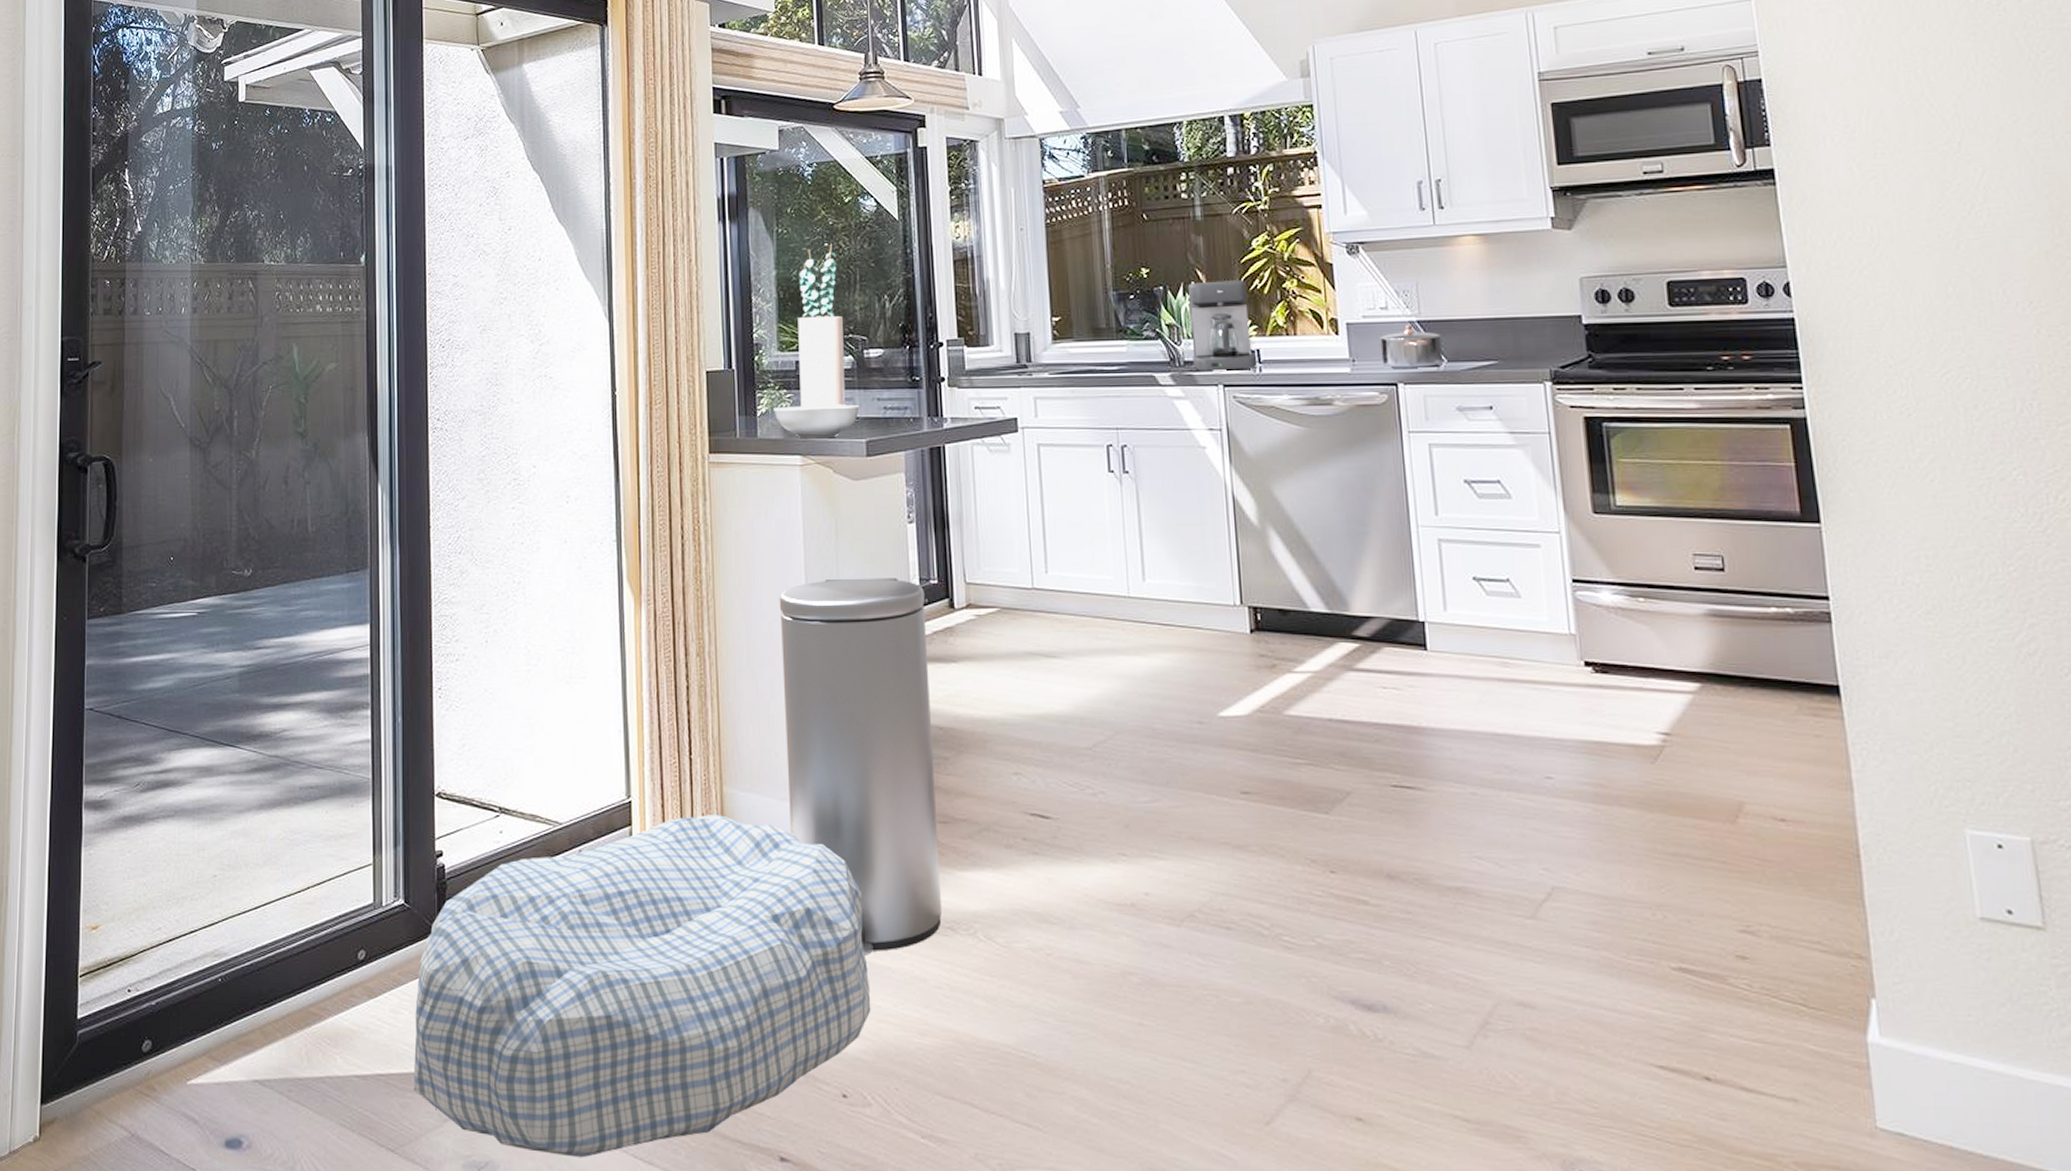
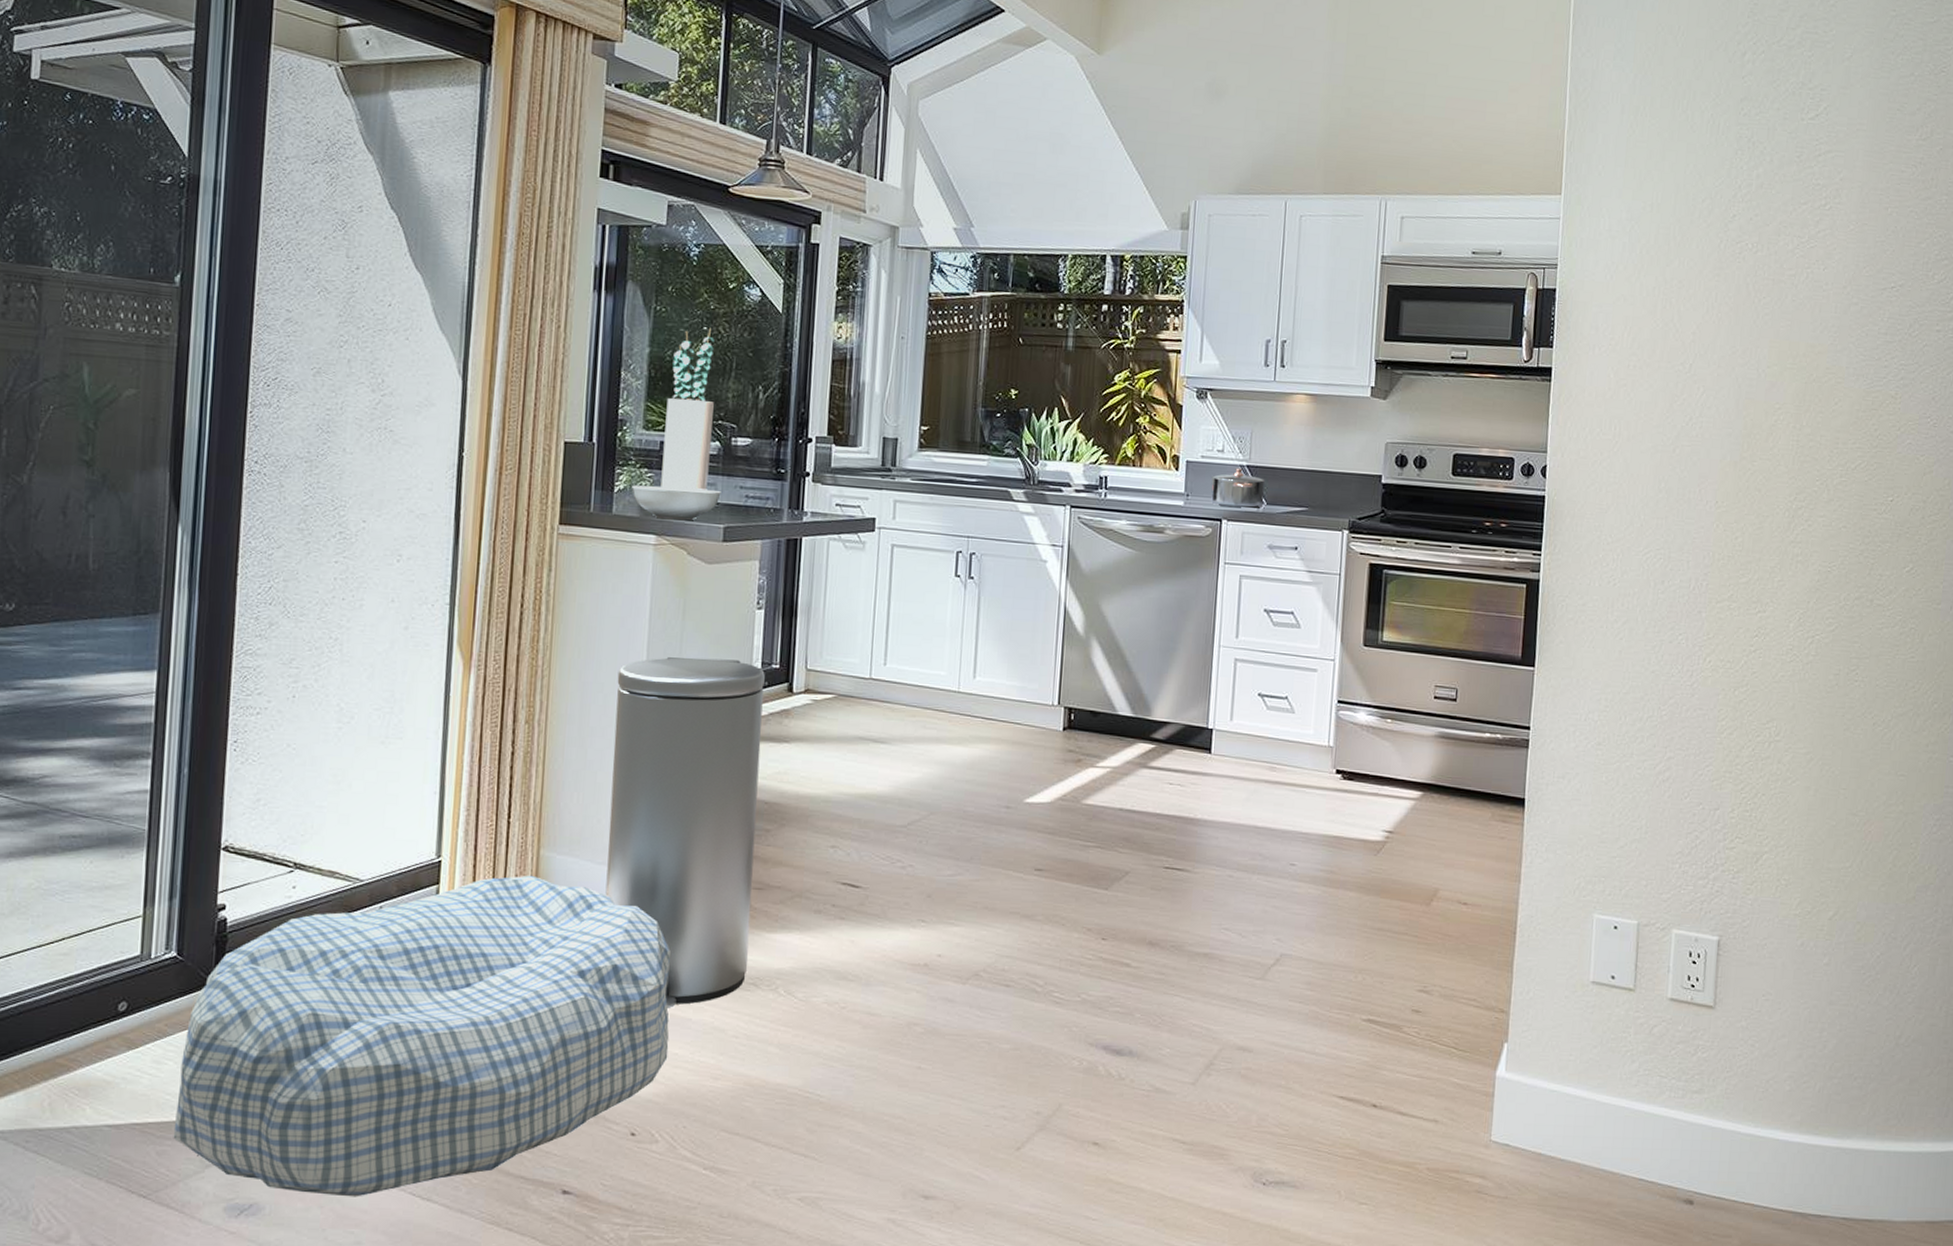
coffee maker: present [1187,280,1256,371] -> none [1046,408,1104,495]

